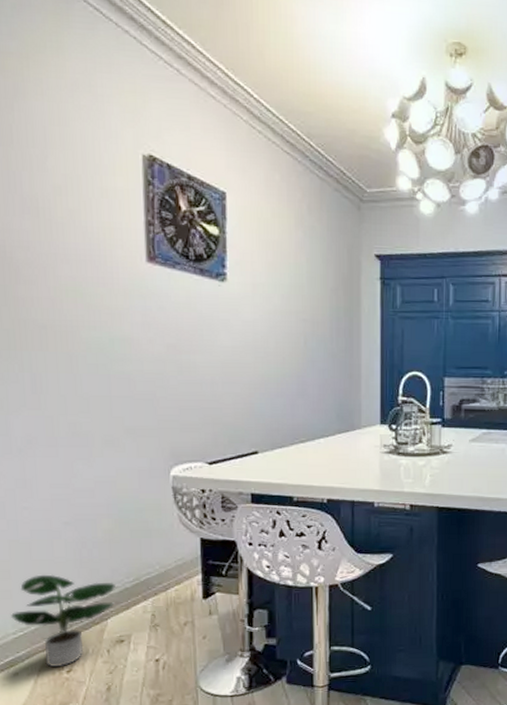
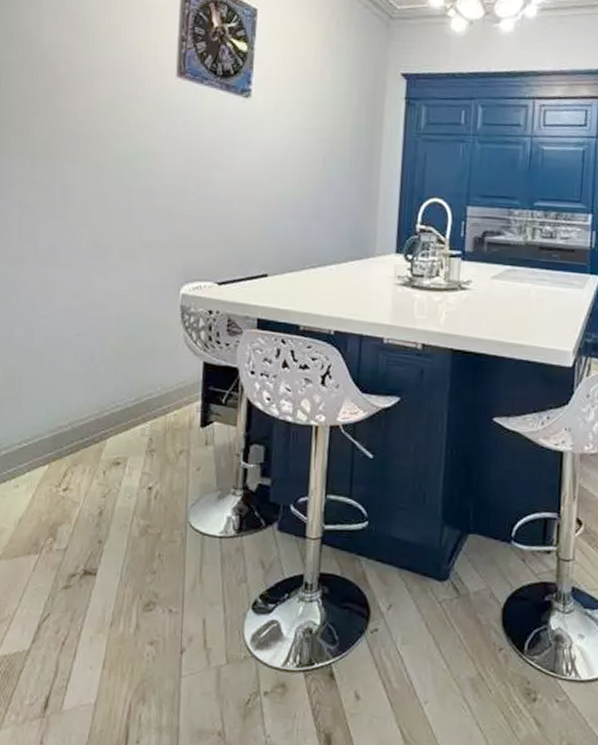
potted plant: present [11,574,117,667] -> none [18,385,119,483]

